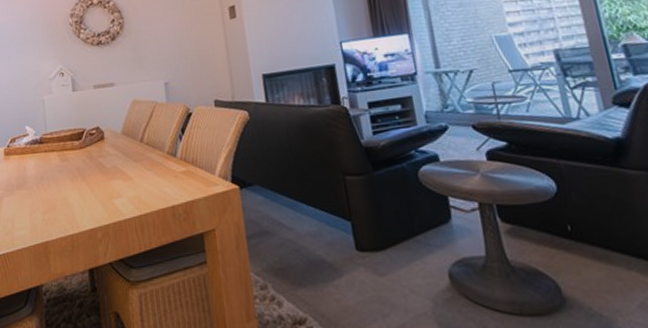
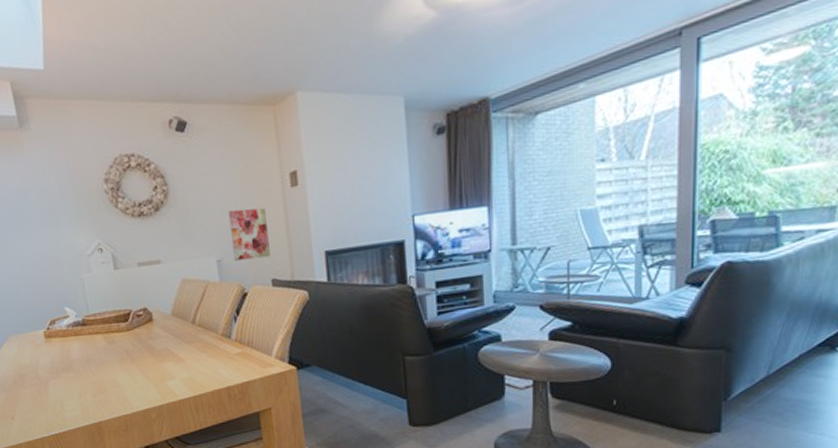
wall art: none [175,37,213,84] -> present [228,207,271,261]

